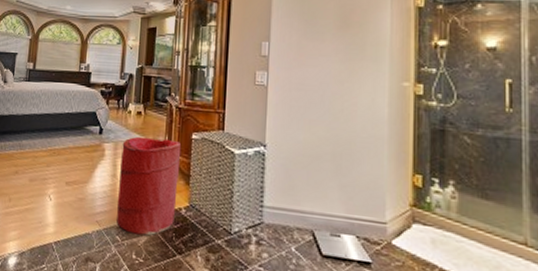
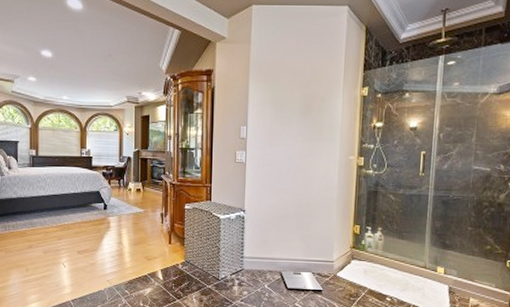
laundry hamper: present [116,136,181,236] -> none [124,209,176,288]

